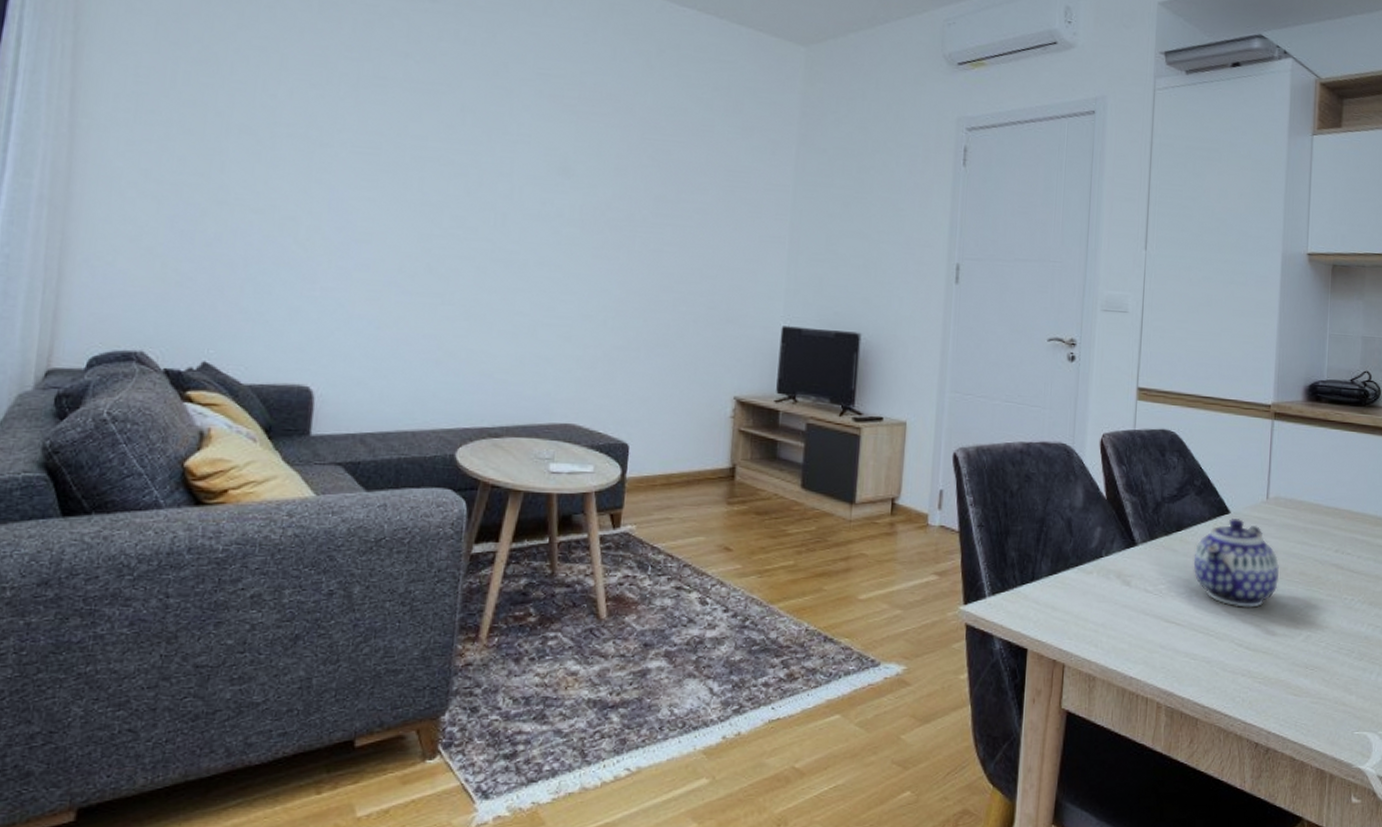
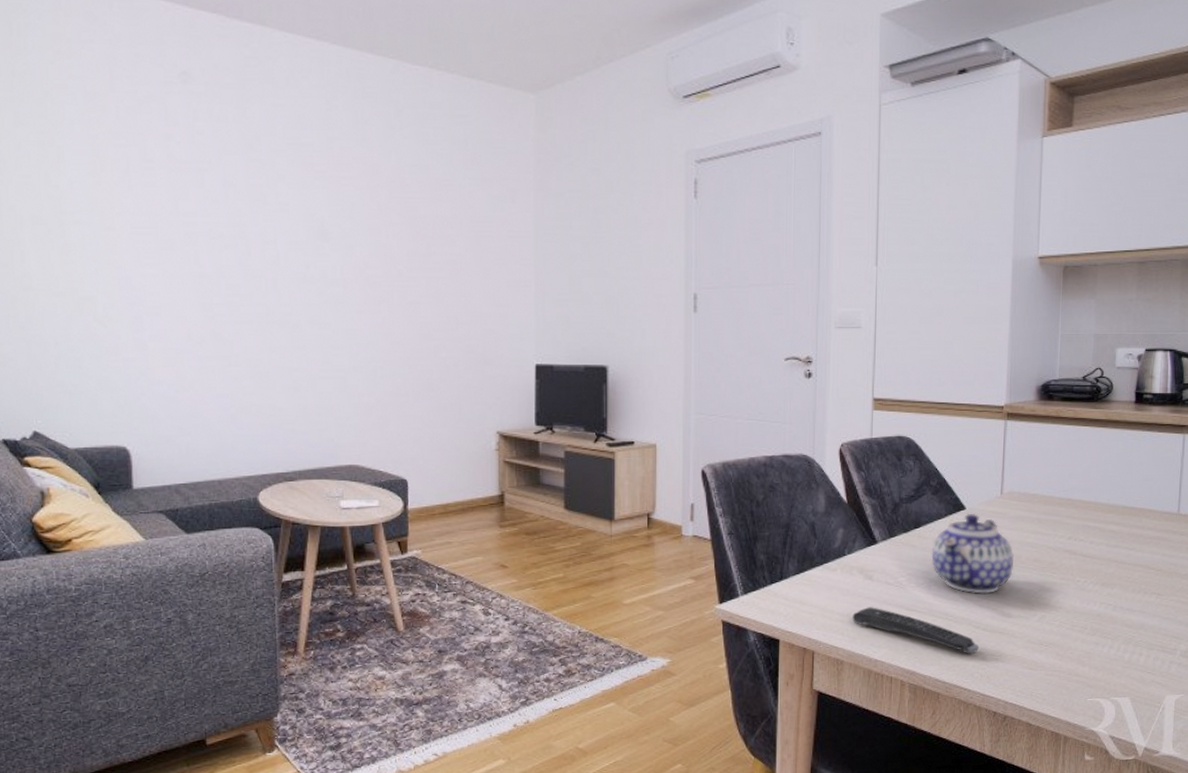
remote control: none [1107,616,1241,675] -> present [852,607,979,654]

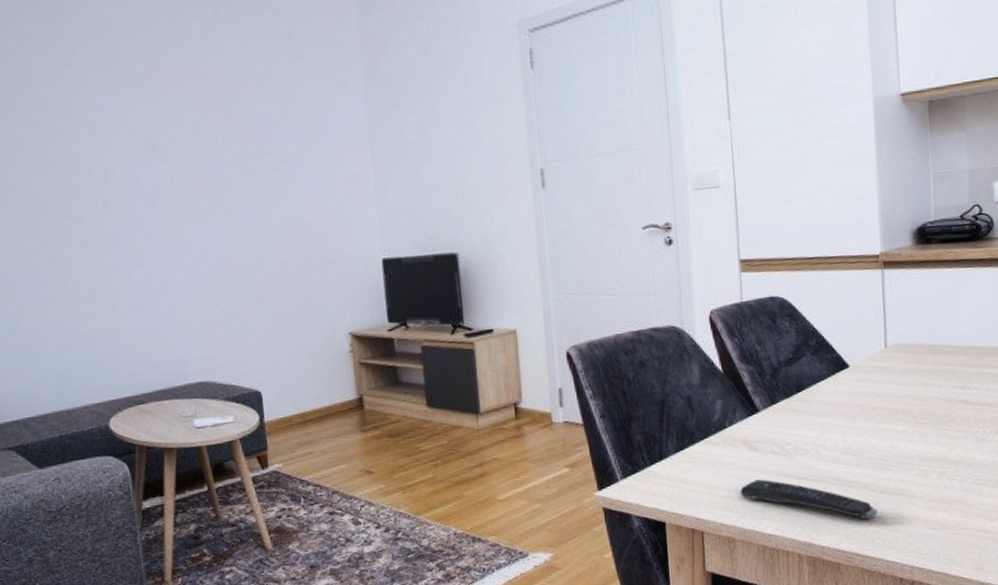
teapot: present [931,514,1014,594] -> none [817,371,906,455]

